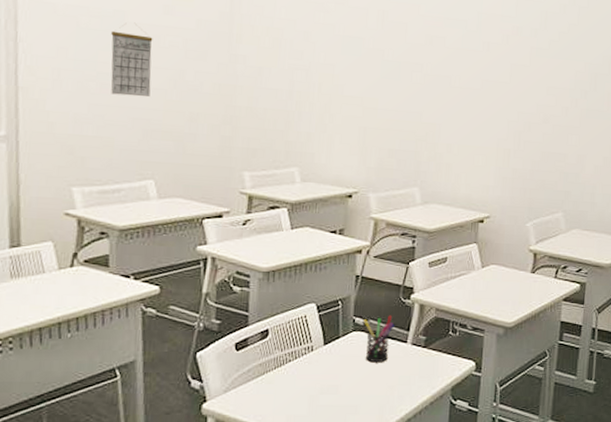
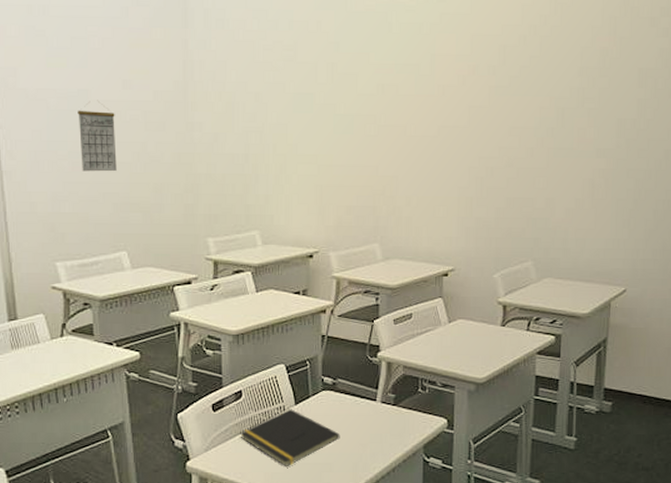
notepad: none [263,349,369,410] -> present [240,409,340,468]
pen holder: present [364,315,395,363] -> none [332,374,363,421]

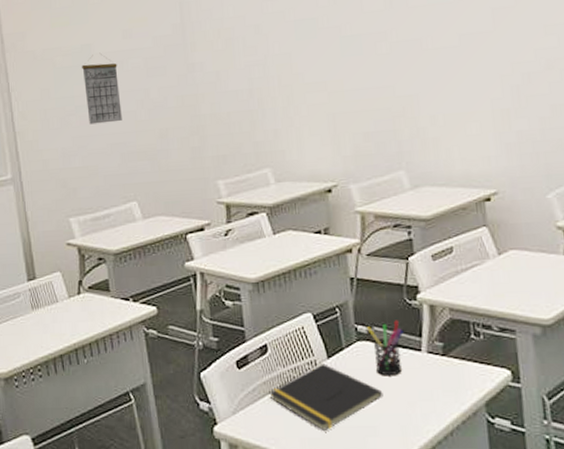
pen holder: none [332,374,363,421] -> present [367,320,404,376]

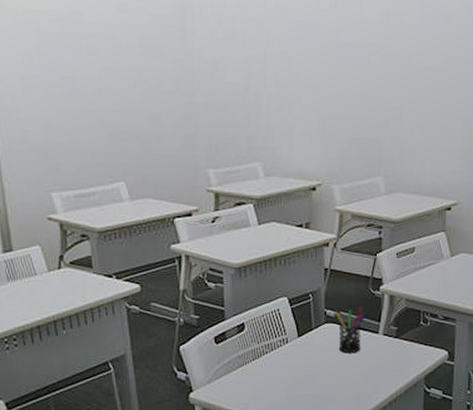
calendar: present [82,53,122,125] -> none [70,24,113,99]
notepad: present [269,363,383,432] -> none [243,341,343,399]

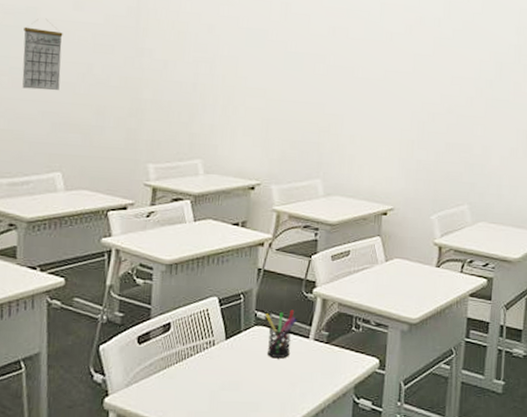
calendar: none [70,24,113,99] -> present [22,19,63,91]

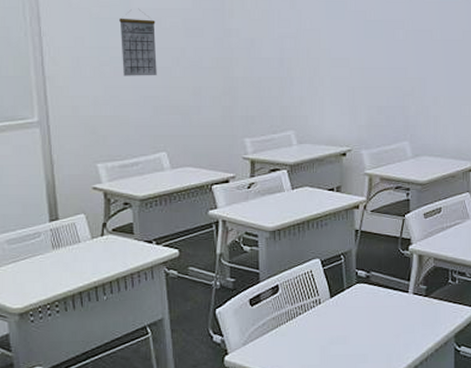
pen holder: present [265,309,297,359] -> none [366,266,396,313]

